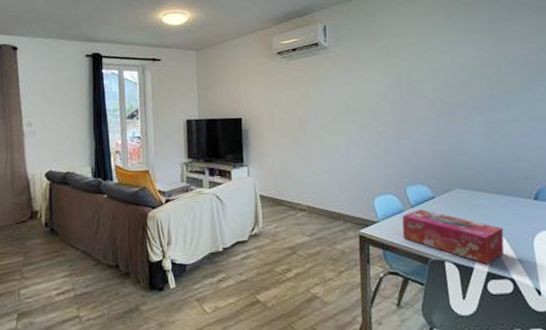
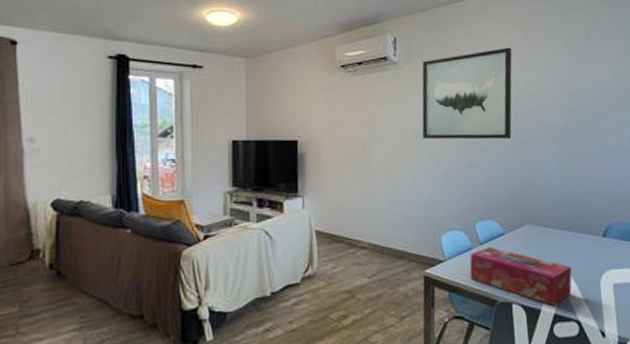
wall art: none [350,28,438,114] -> present [422,47,512,140]

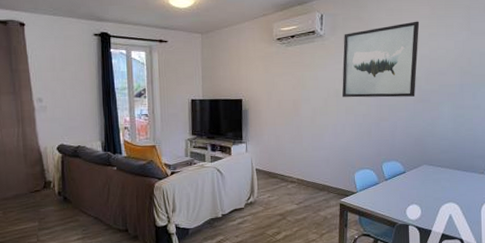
tissue box: present [470,247,572,306] -> none [376,182,459,227]

